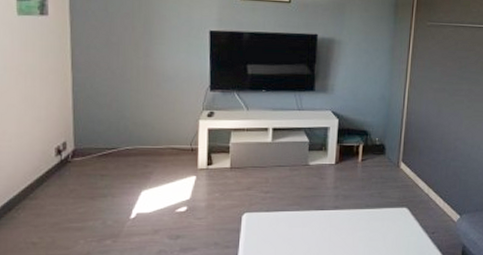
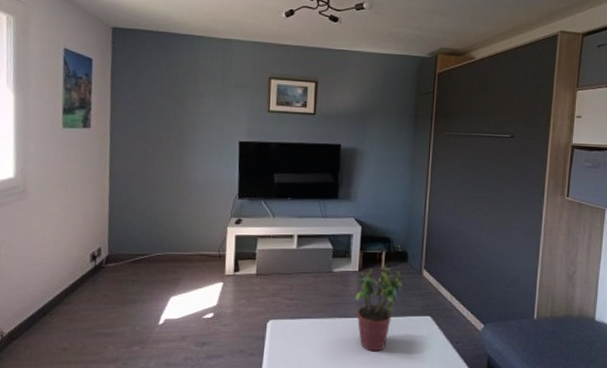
potted plant: none [331,158,381,243] -> present [355,265,404,352]

